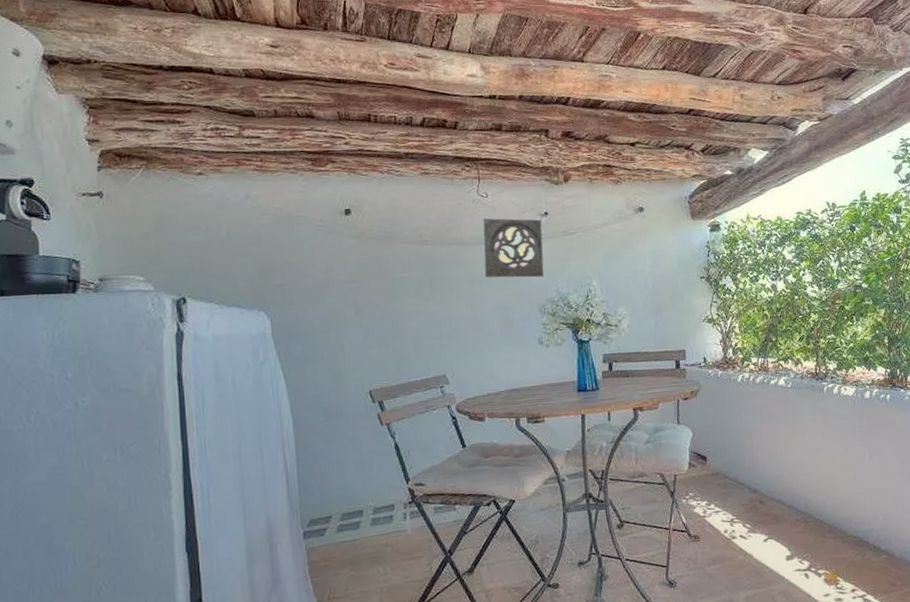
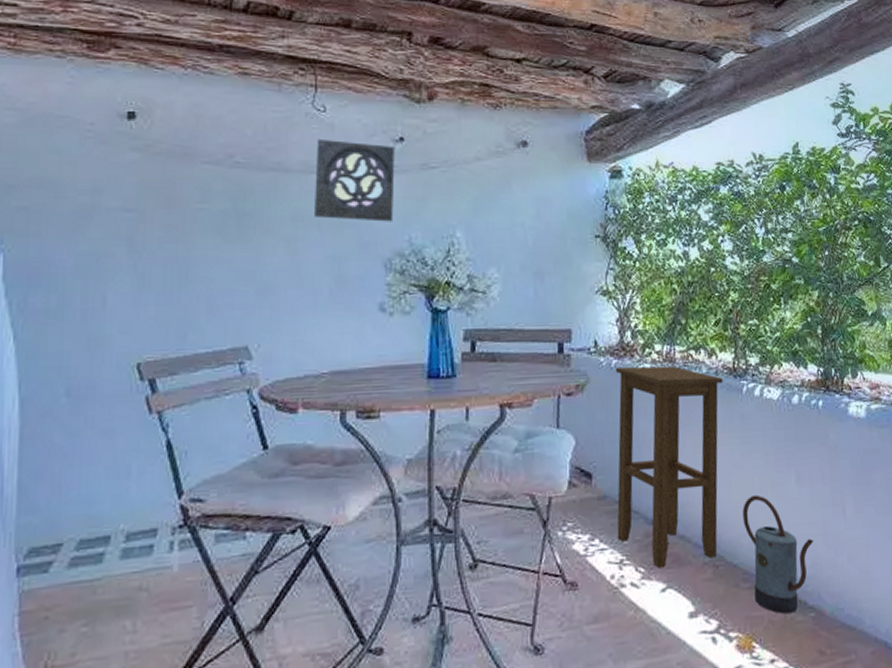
stool: none [721,373,808,525] -> present [615,366,723,569]
watering can: none [826,468,885,557] -> present [743,494,814,614]

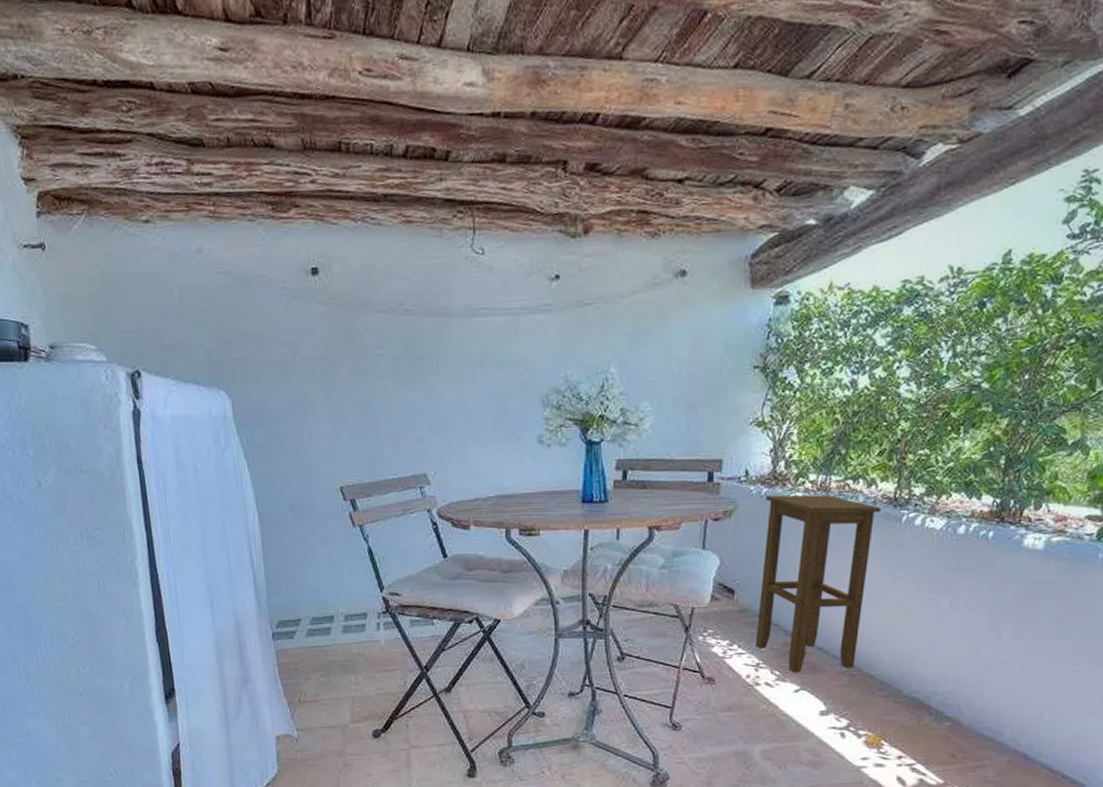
wall ornament: present [315,138,395,222] -> none [476,281,551,360]
watering can: present [743,494,814,614] -> none [886,616,961,721]

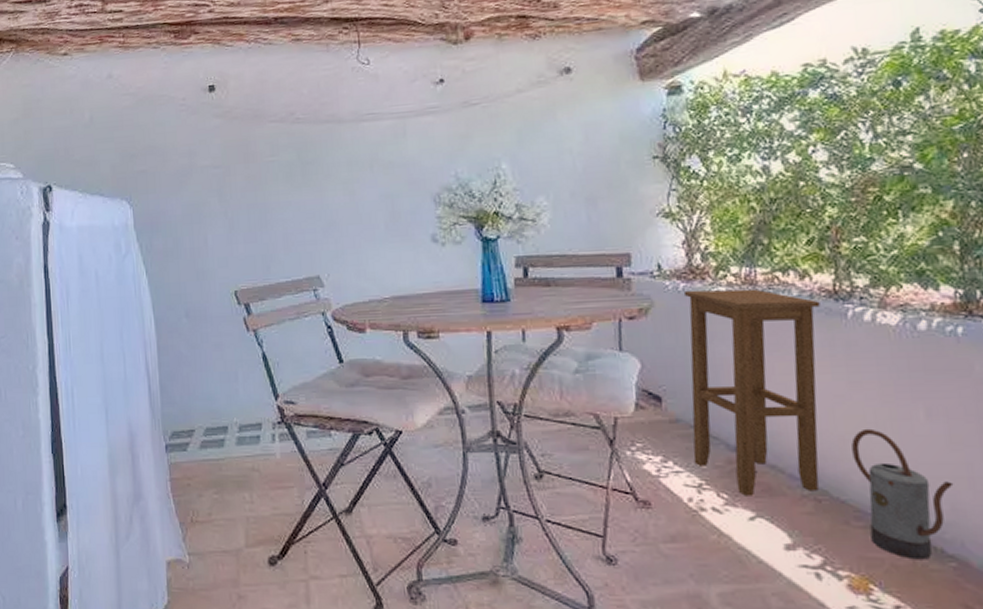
watering can: none [886,616,961,721] -> present [851,428,954,560]

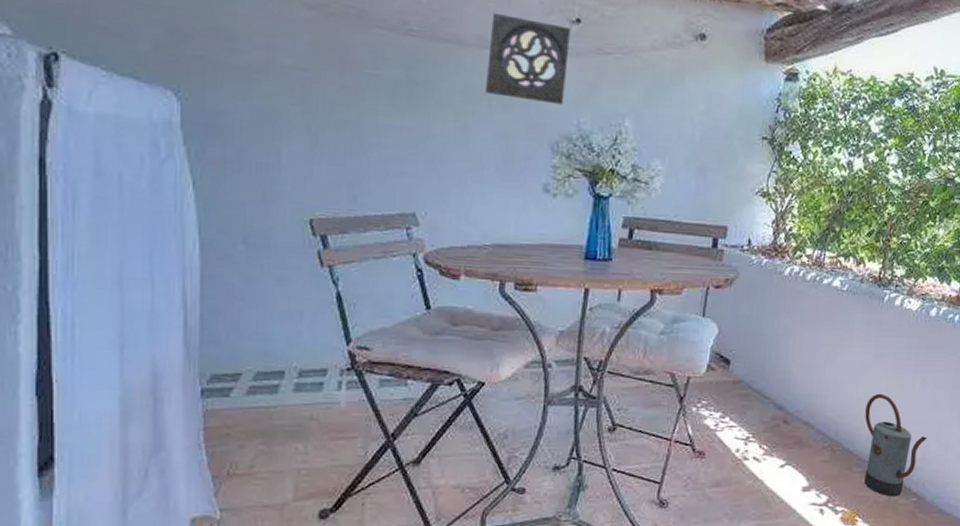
wall ornament: none [363,88,439,161] -> present [486,12,571,105]
stool: present [683,288,821,496] -> none [746,266,867,448]

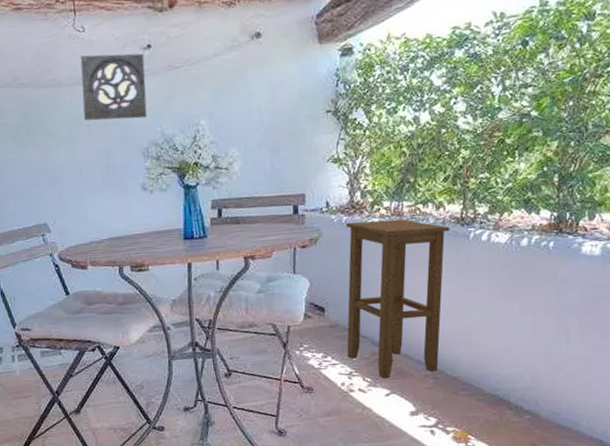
stool: none [746,266,867,448] -> present [345,218,450,379]
watering can: present [864,393,928,497] -> none [464,322,534,416]

